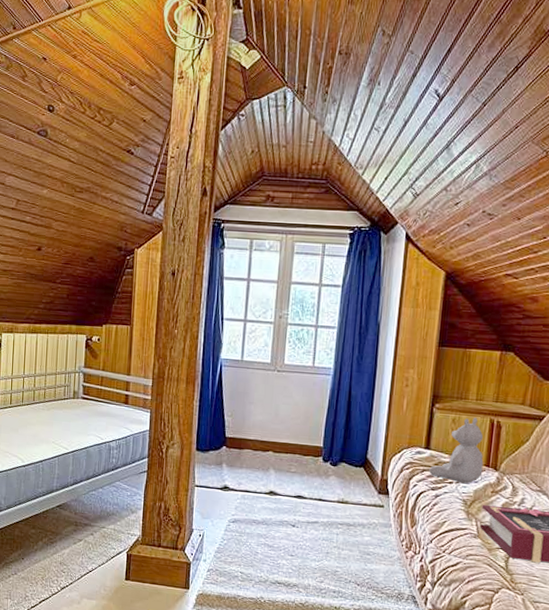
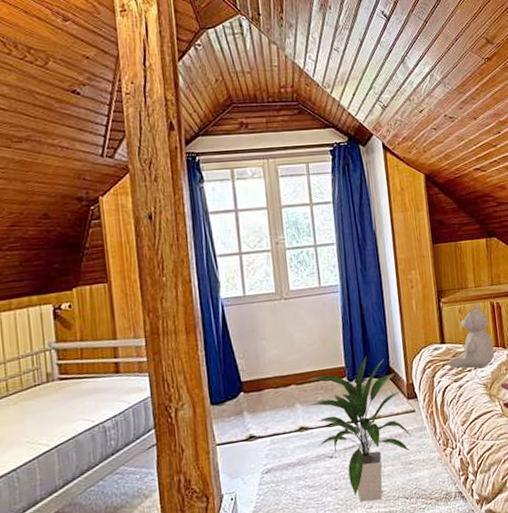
indoor plant: none [280,442,375,578] -> present [306,356,411,502]

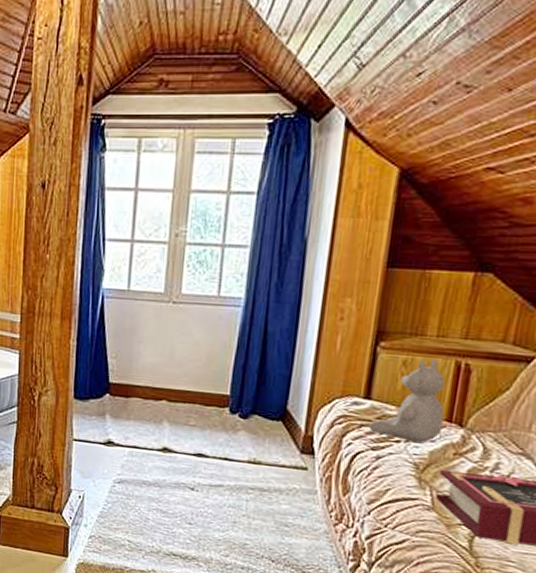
indoor plant: present [306,356,411,502] -> none [176,390,296,552]

